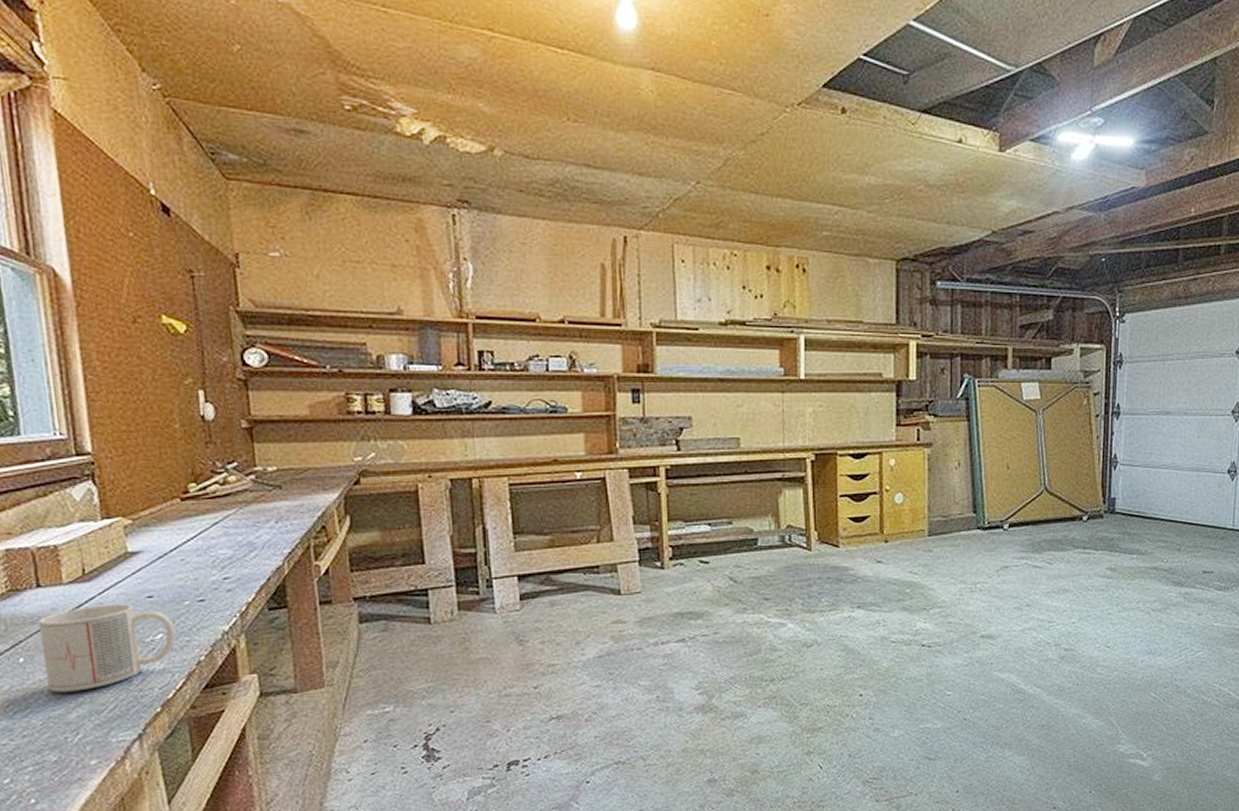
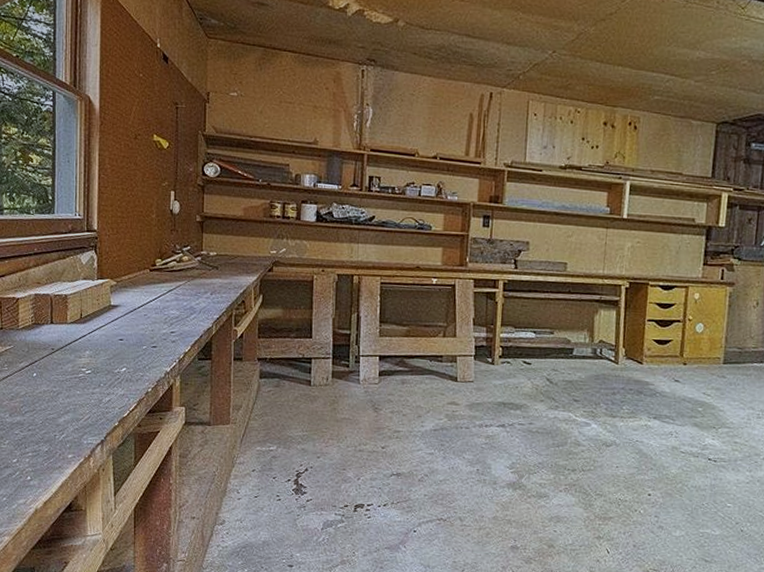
mug: present [39,604,177,693] -> none [49,341,135,403]

